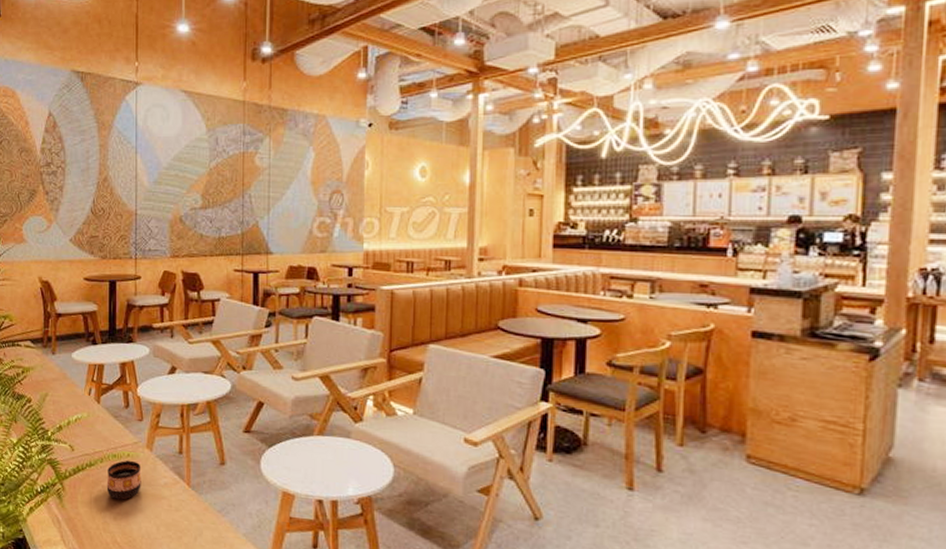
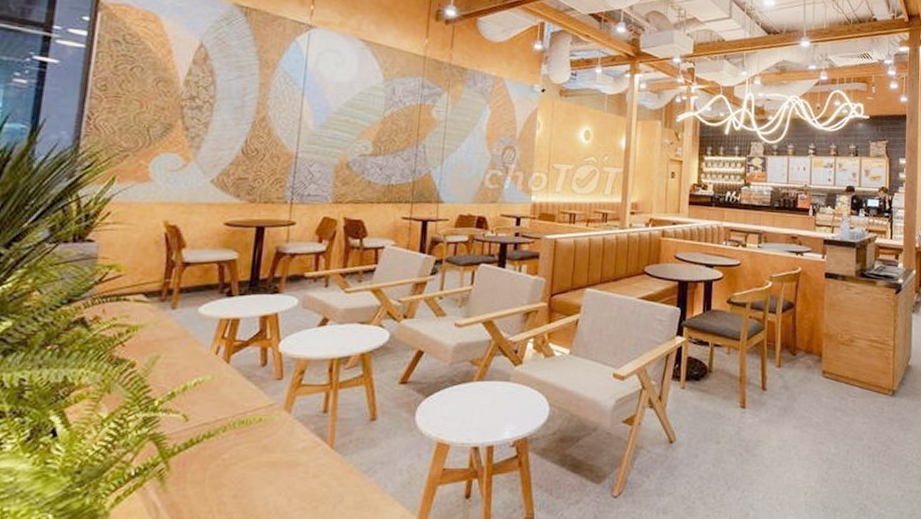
cup: present [106,460,141,500] -> none [227,425,276,473]

